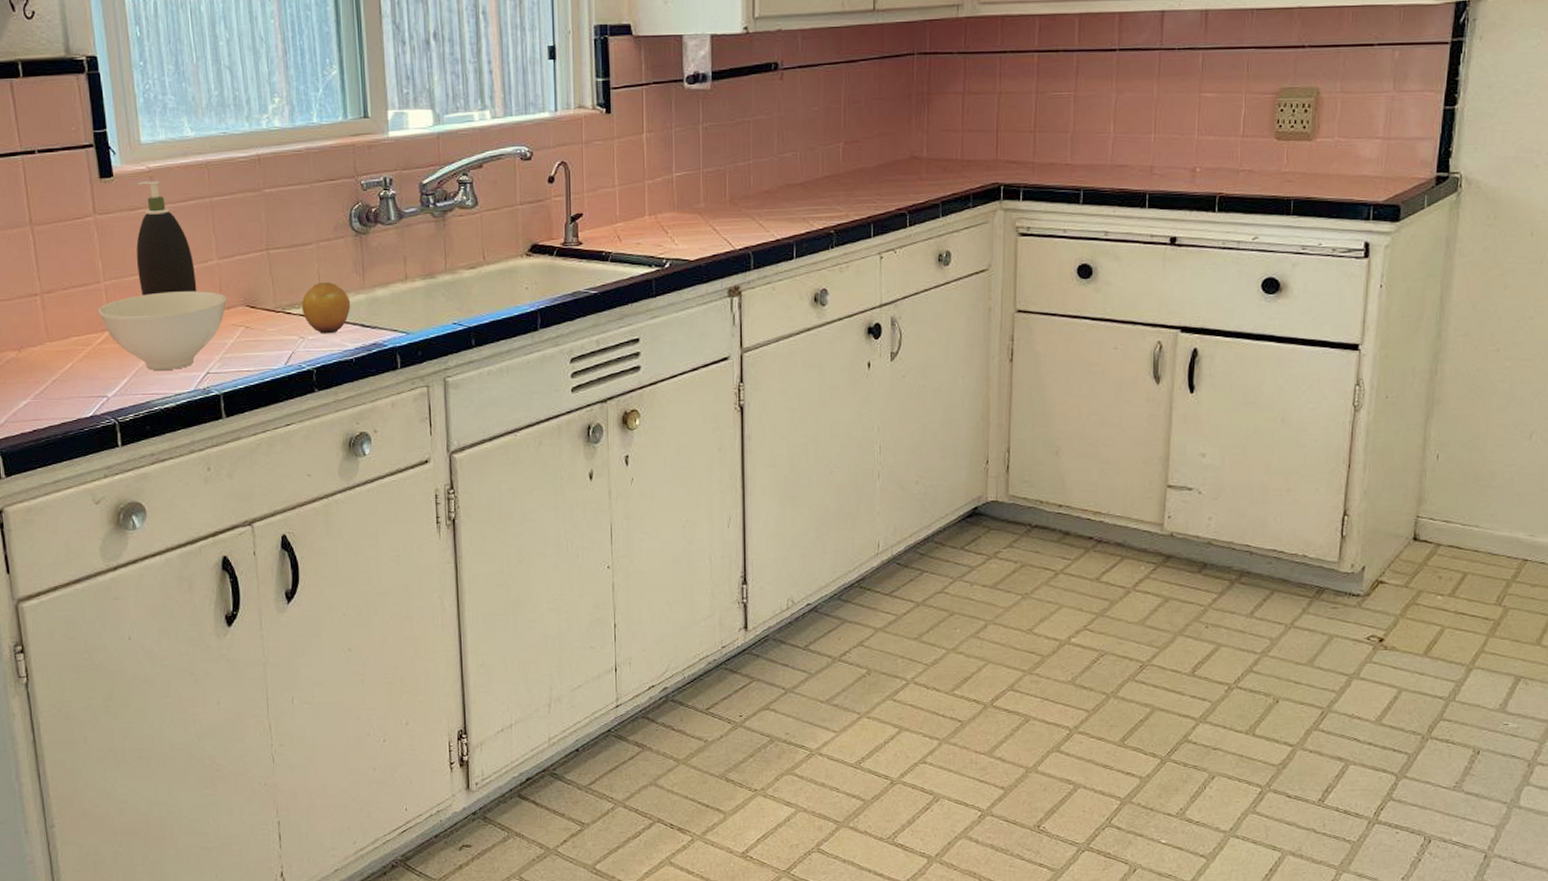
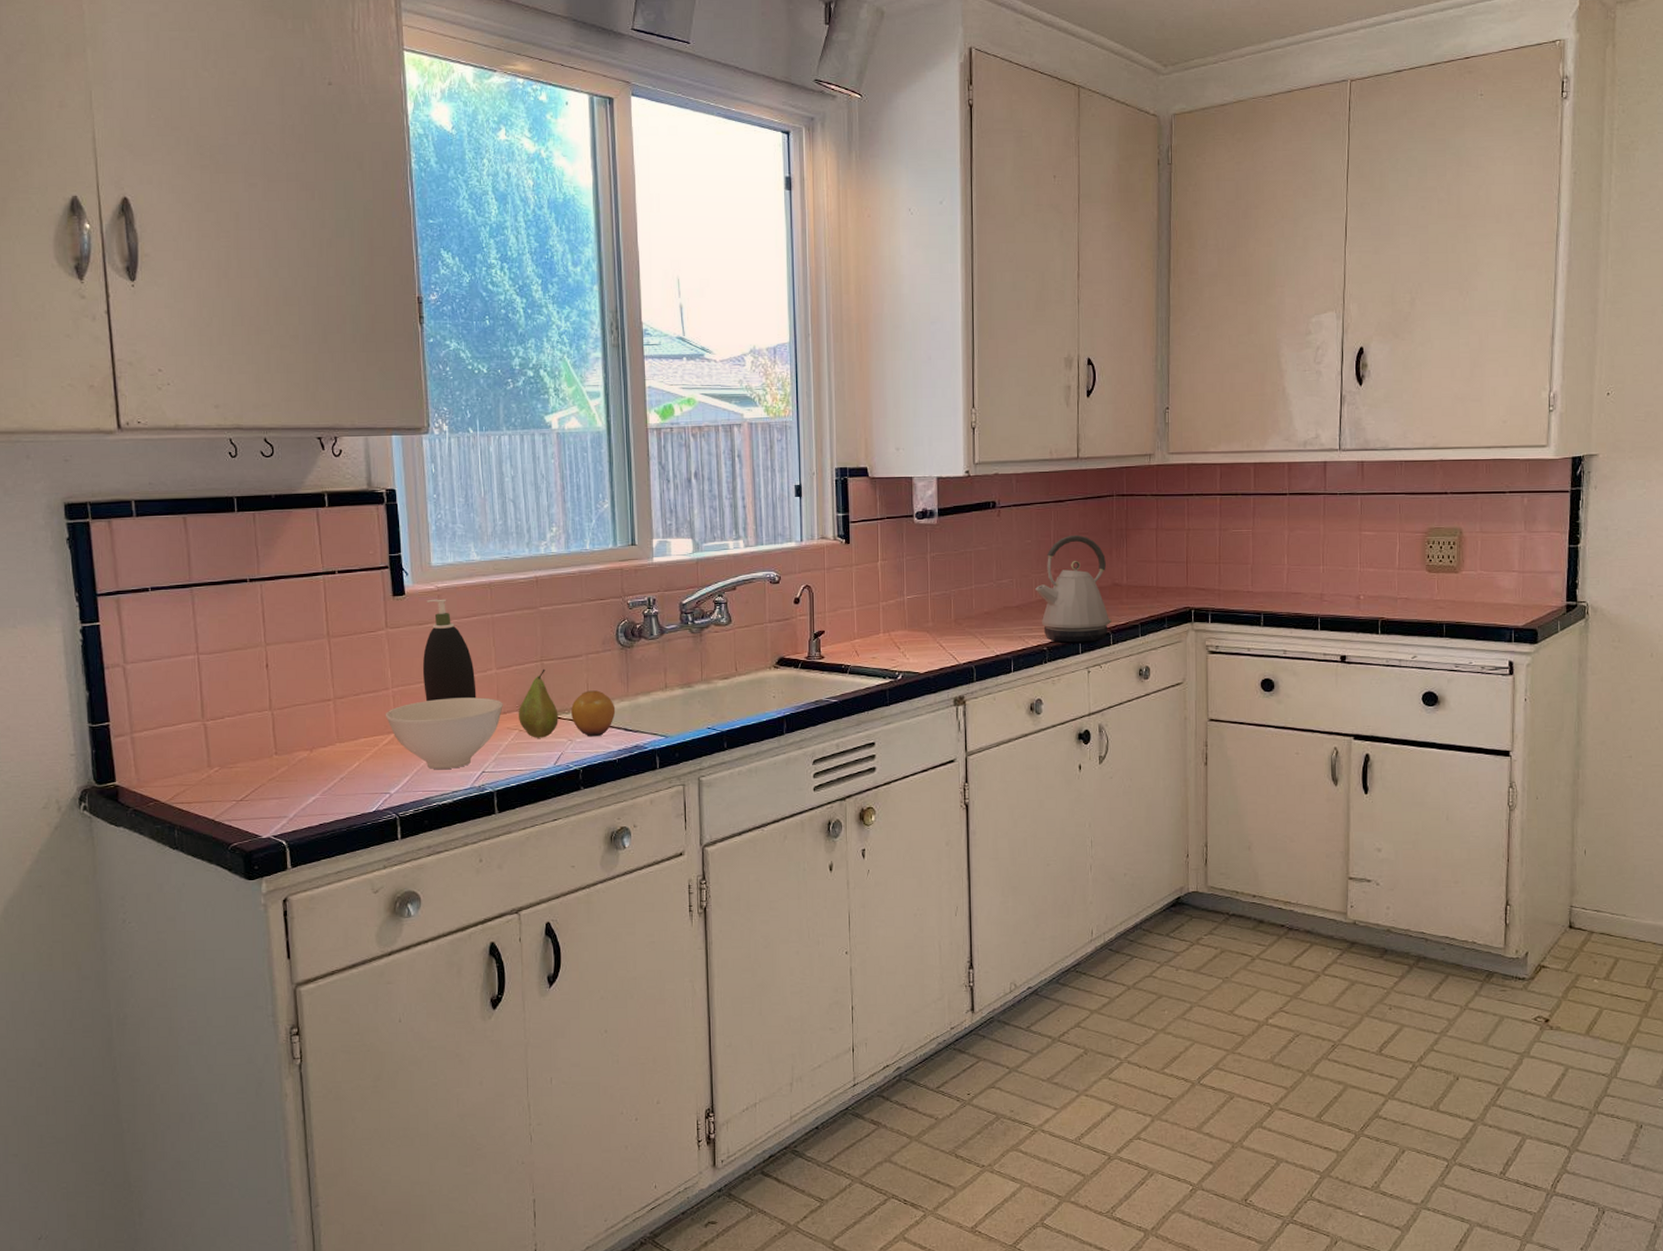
fruit: none [244,258,288,336] -> present [519,669,558,738]
kettle: none [822,100,909,226] -> present [1035,534,1112,644]

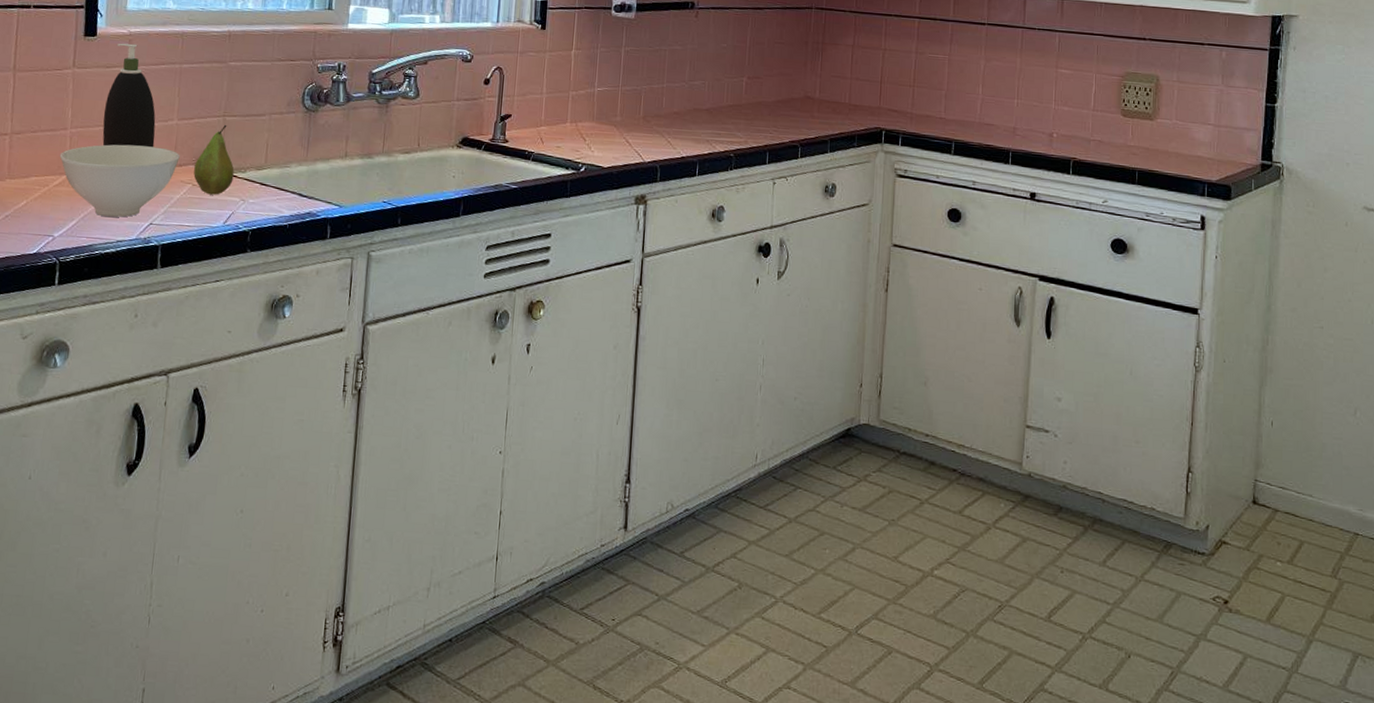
fruit: present [571,690,616,737] -> none [247,151,293,200]
kettle: present [1035,534,1112,644] -> none [727,43,801,155]

